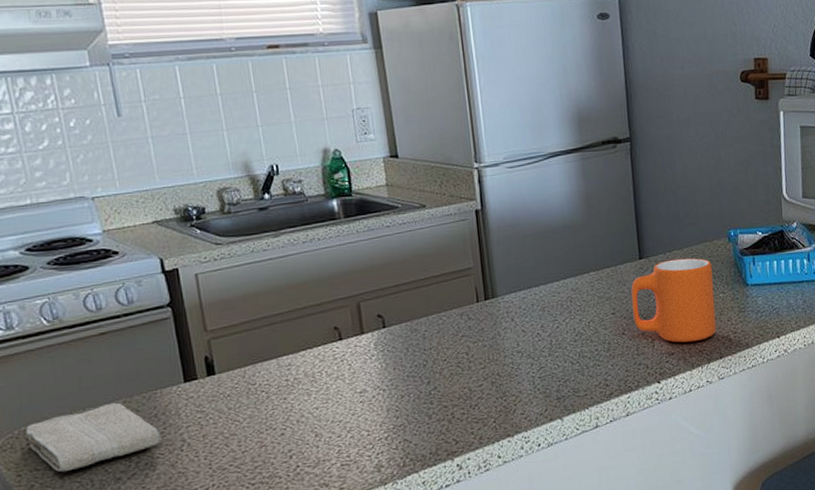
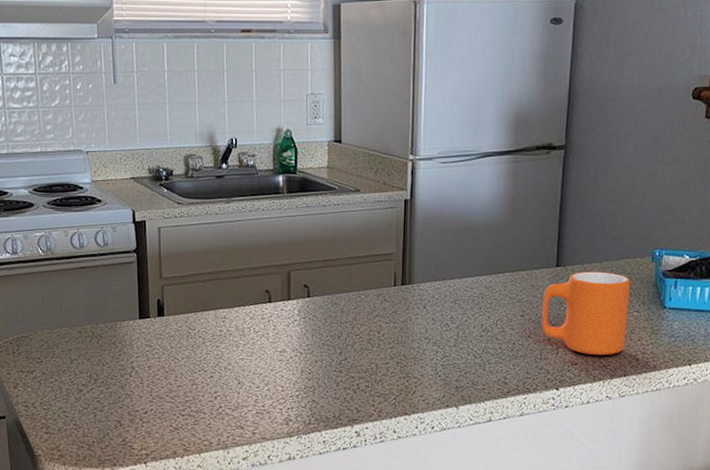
washcloth: present [26,402,163,473] -> none [18,327,117,377]

